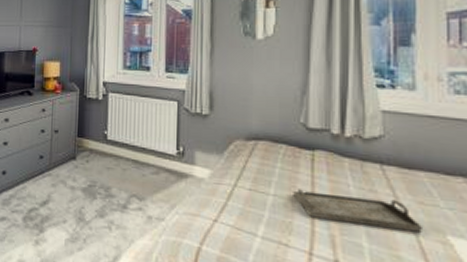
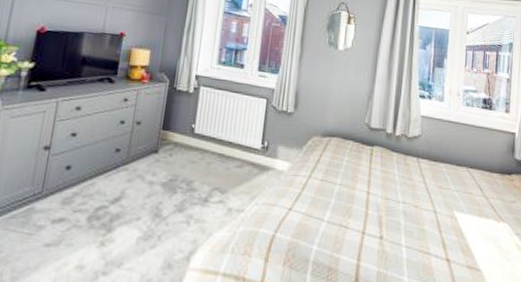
serving tray: present [293,189,422,233] -> none [354,179,440,210]

